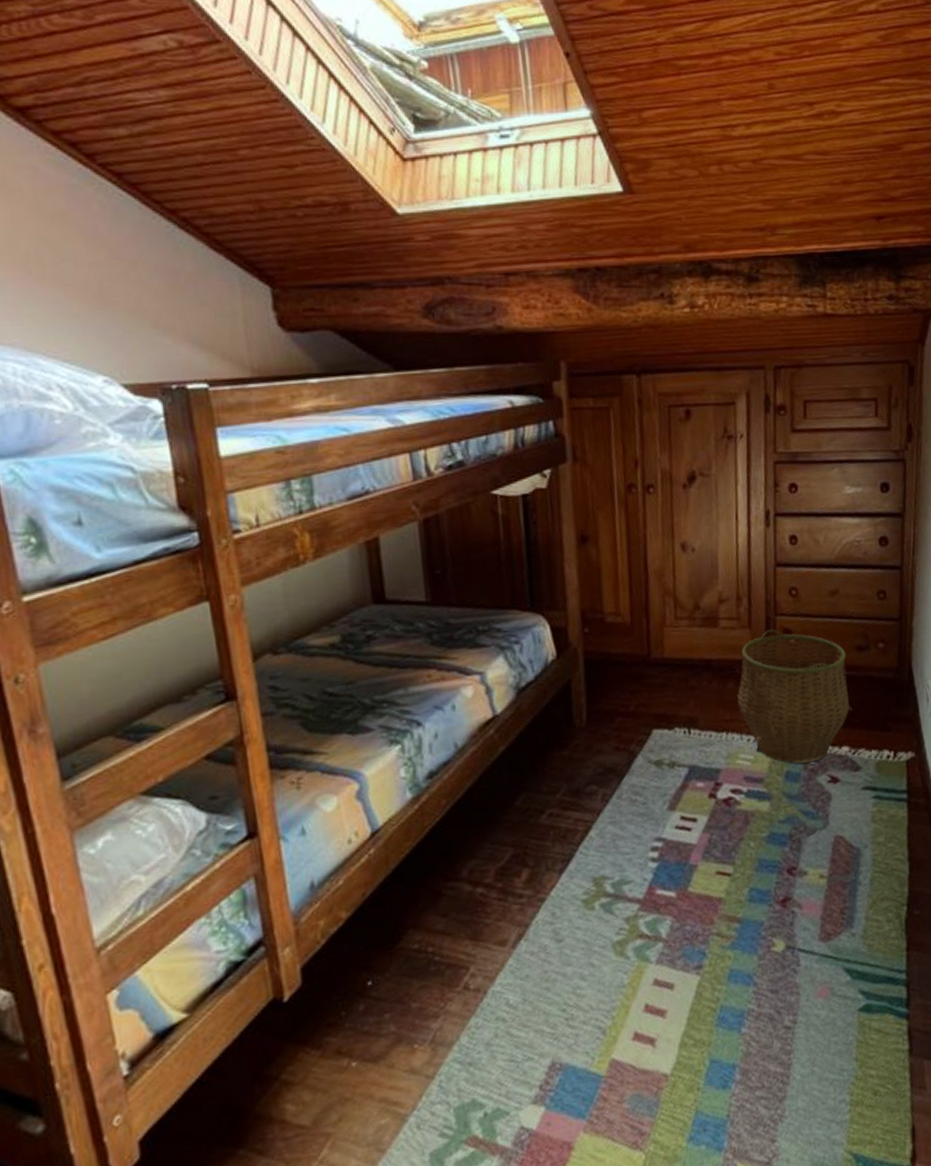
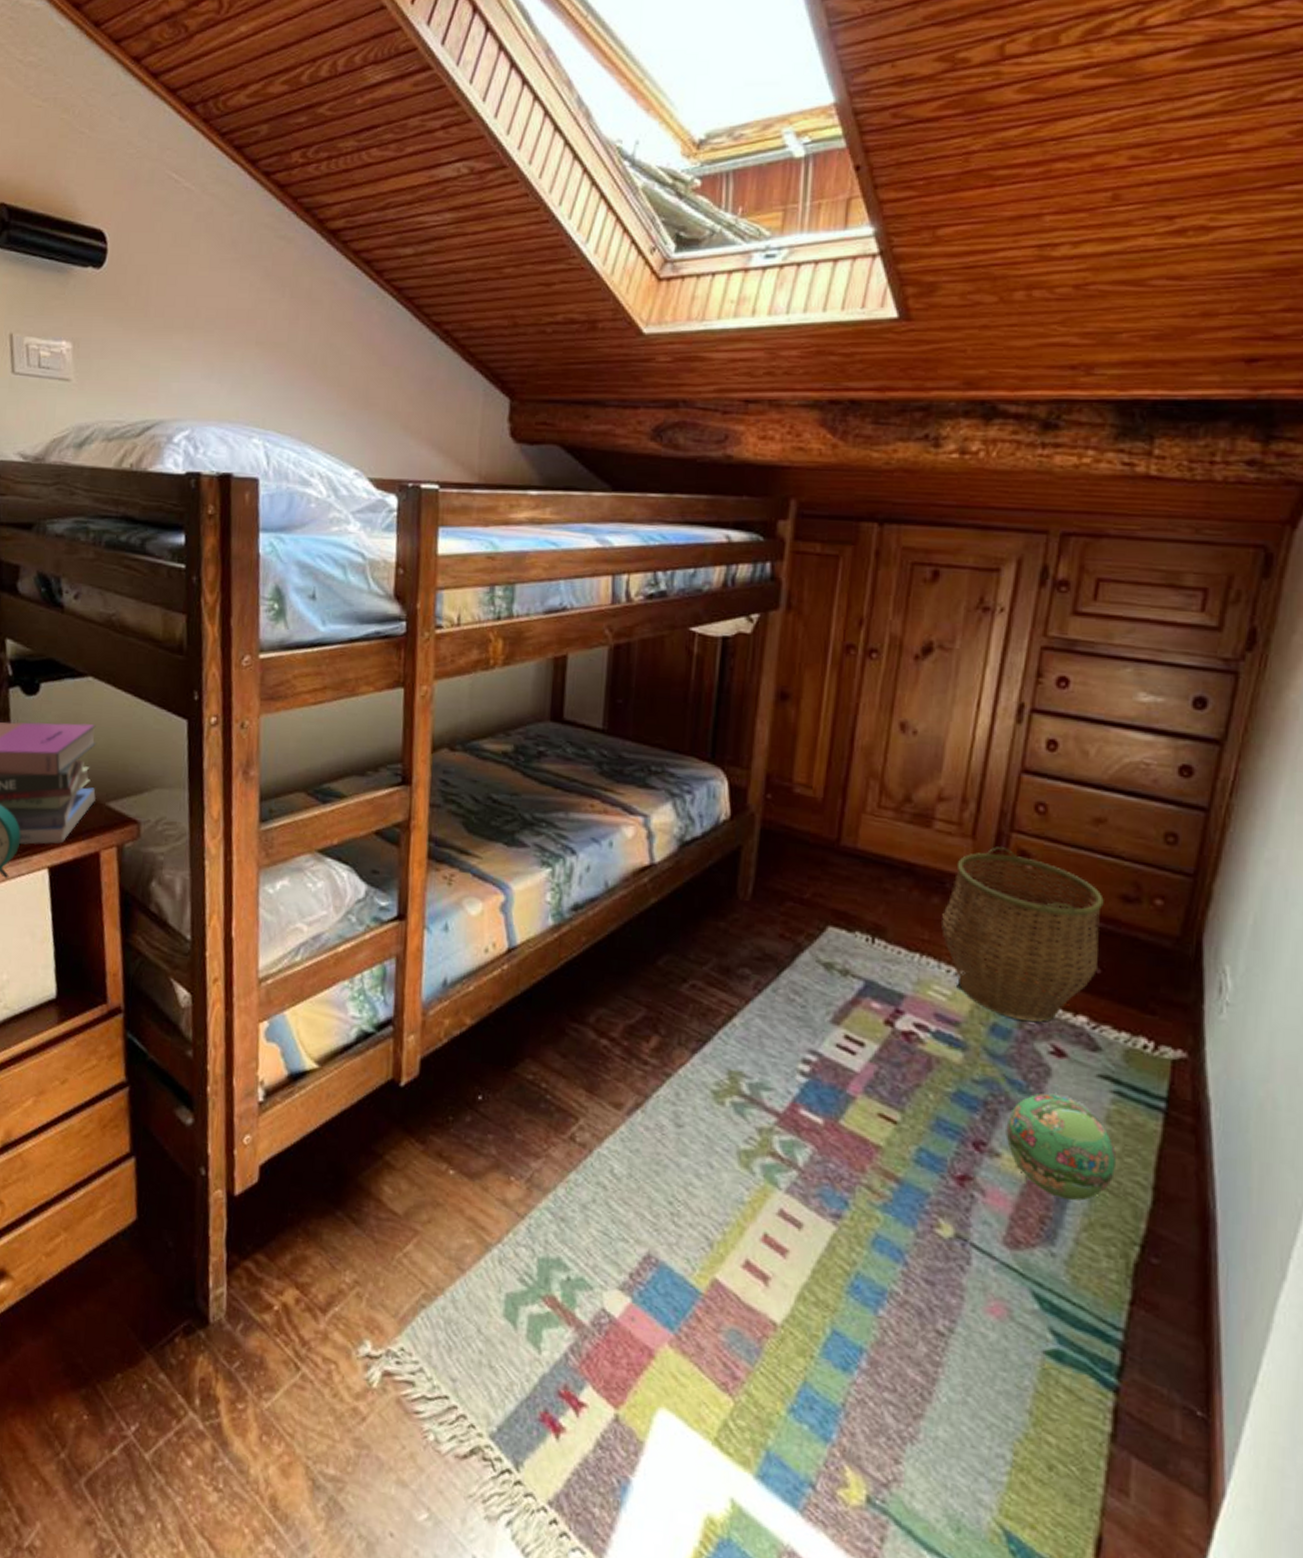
ball: none [807,812,883,891] -> present [1005,1093,1116,1201]

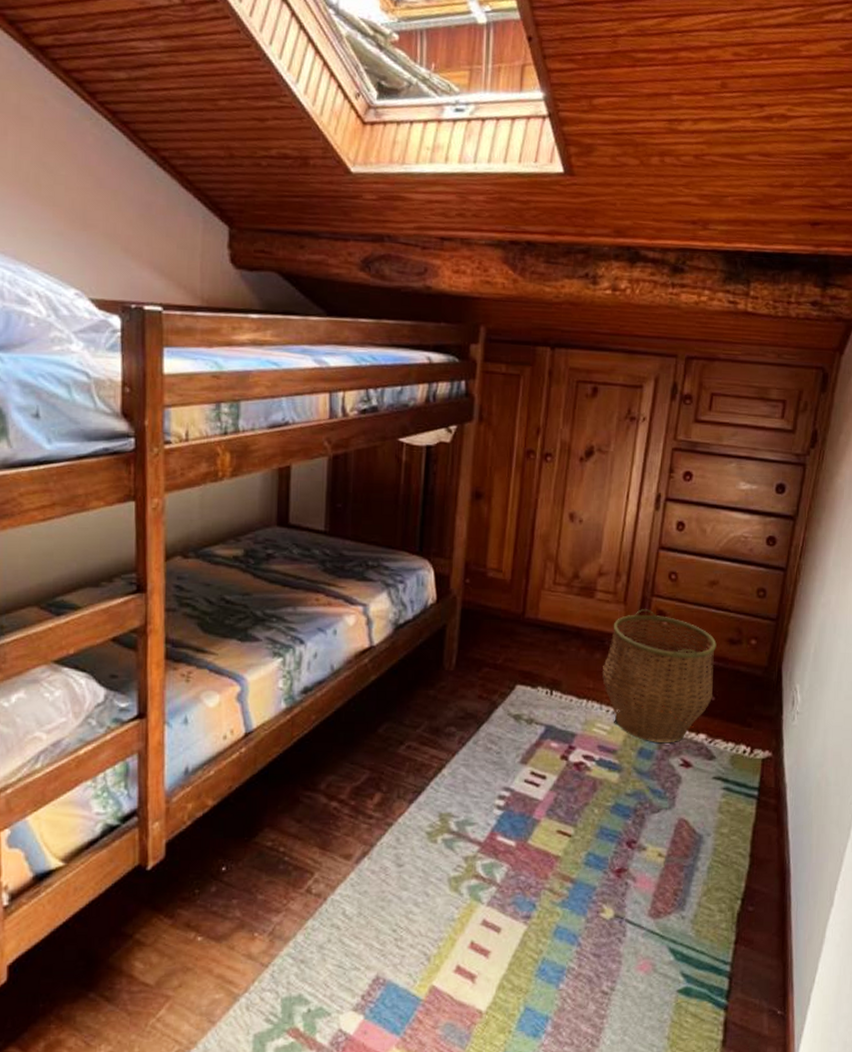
ball: present [1005,1093,1116,1201] -> none [650,796,725,875]

